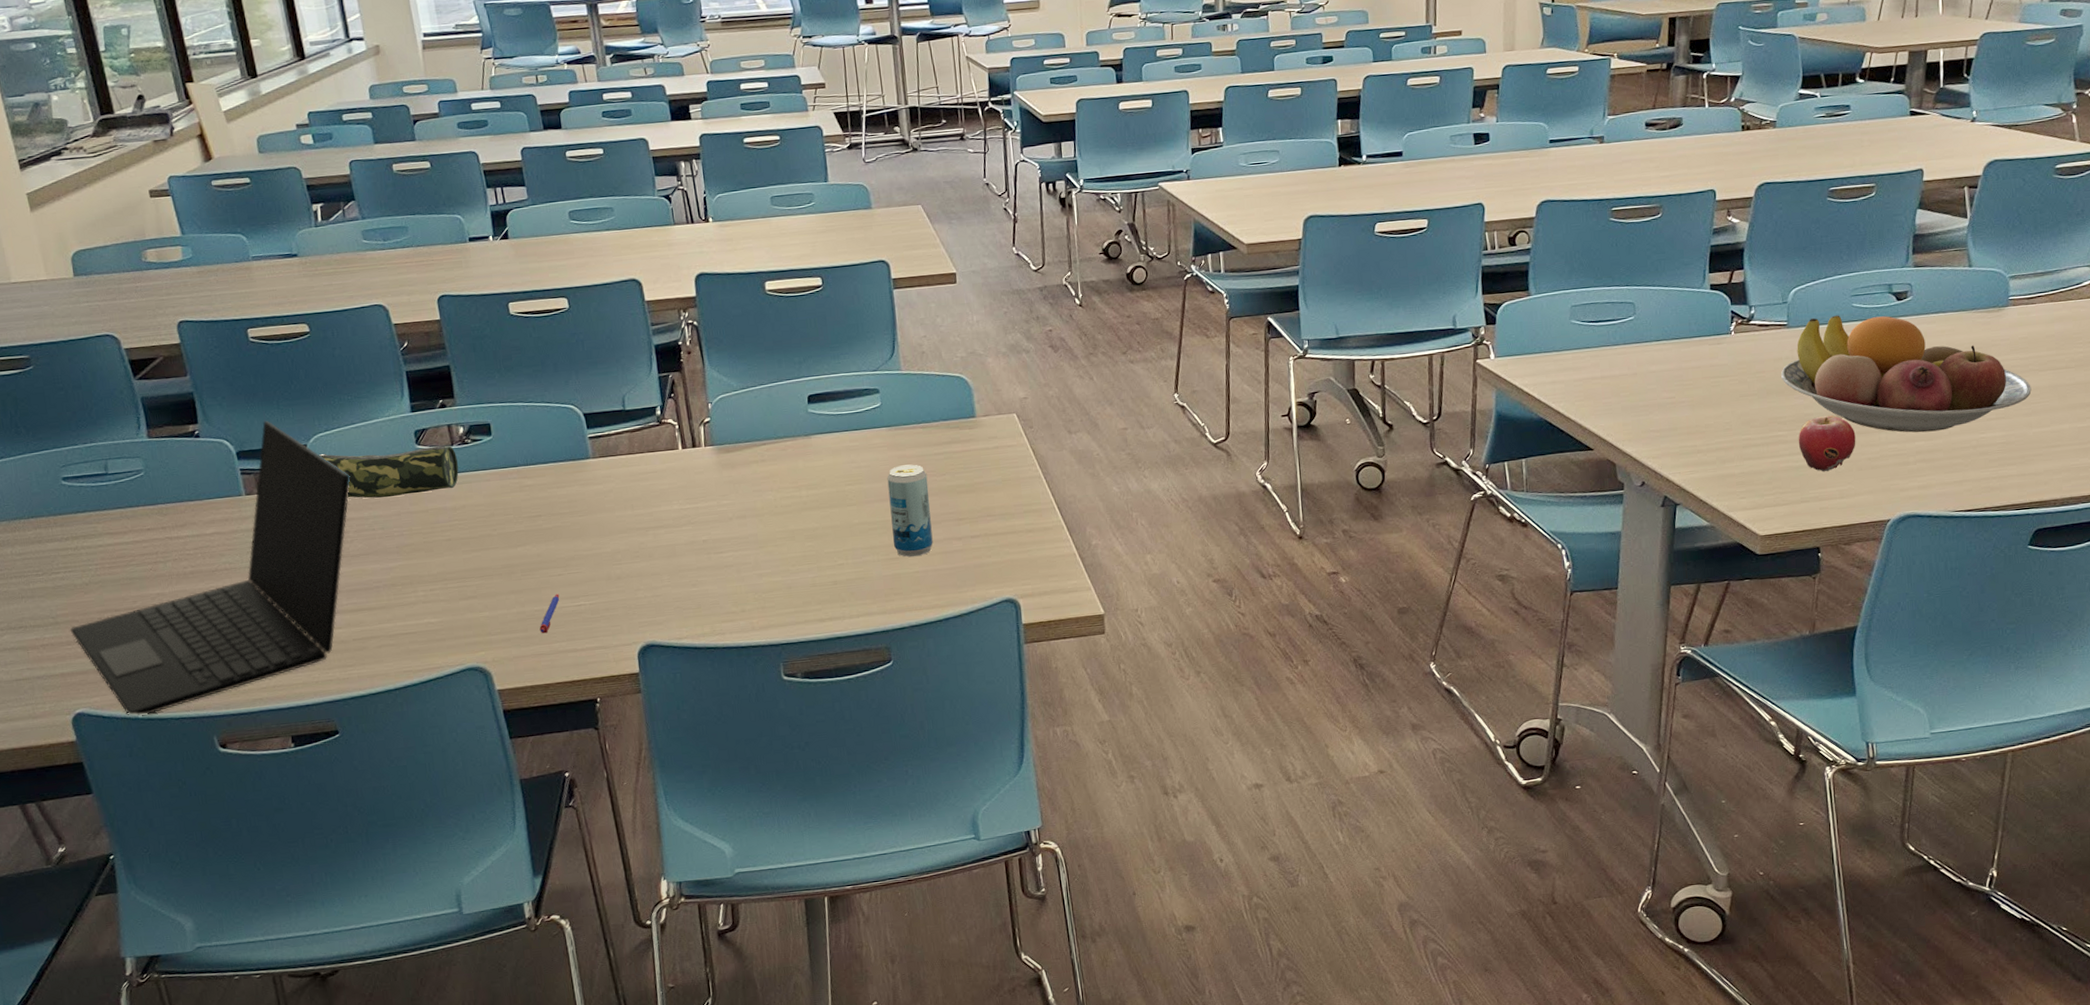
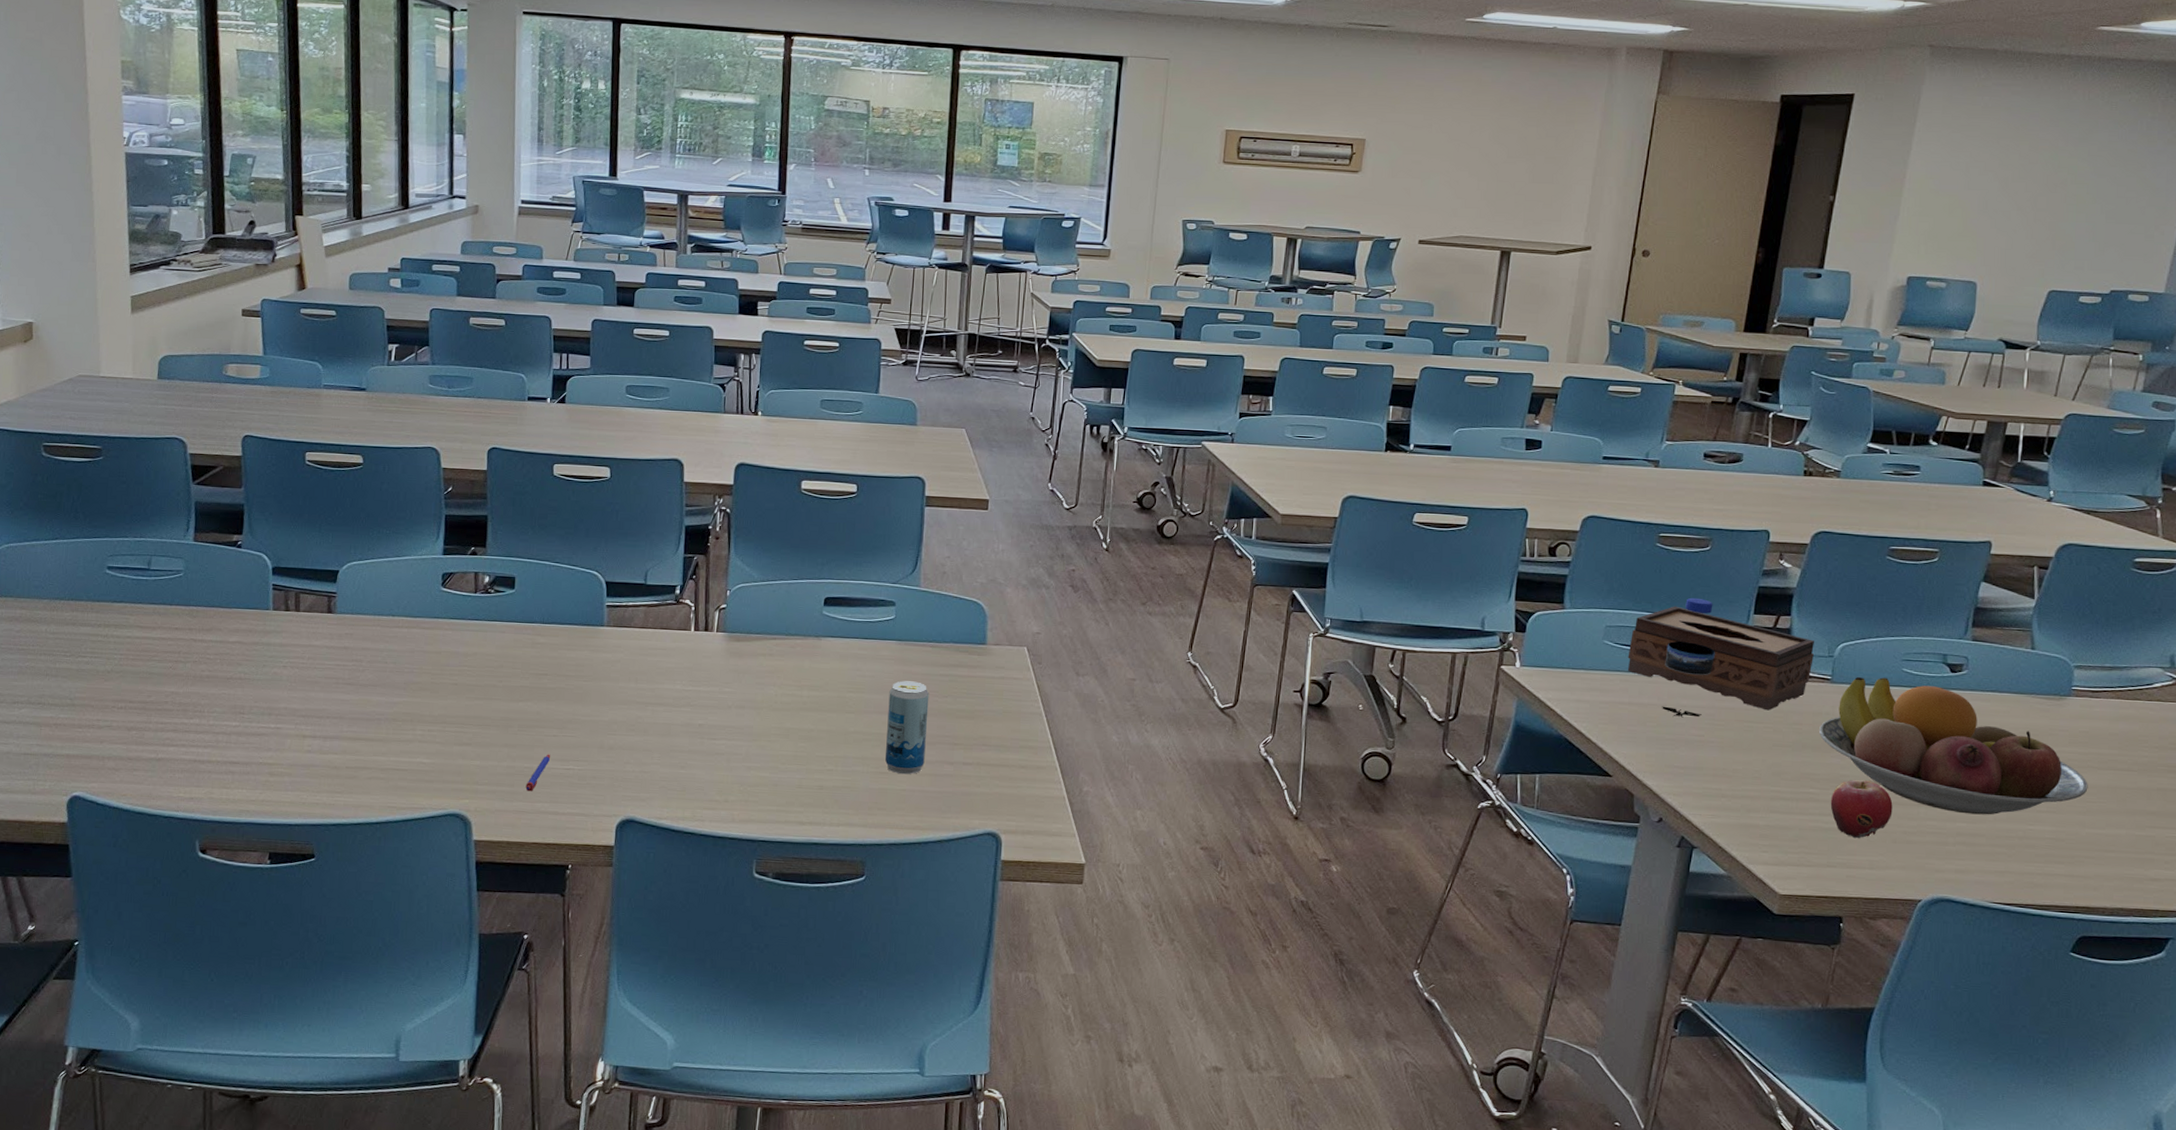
laptop: present [70,420,351,716] -> none [84,541,374,809]
pencil case: present [319,445,459,499] -> none [349,582,478,635]
tissue box: none [1595,276,1769,364] -> present [1627,606,1815,711]
water bottle: none [1630,265,1677,383] -> present [1662,597,1715,718]

